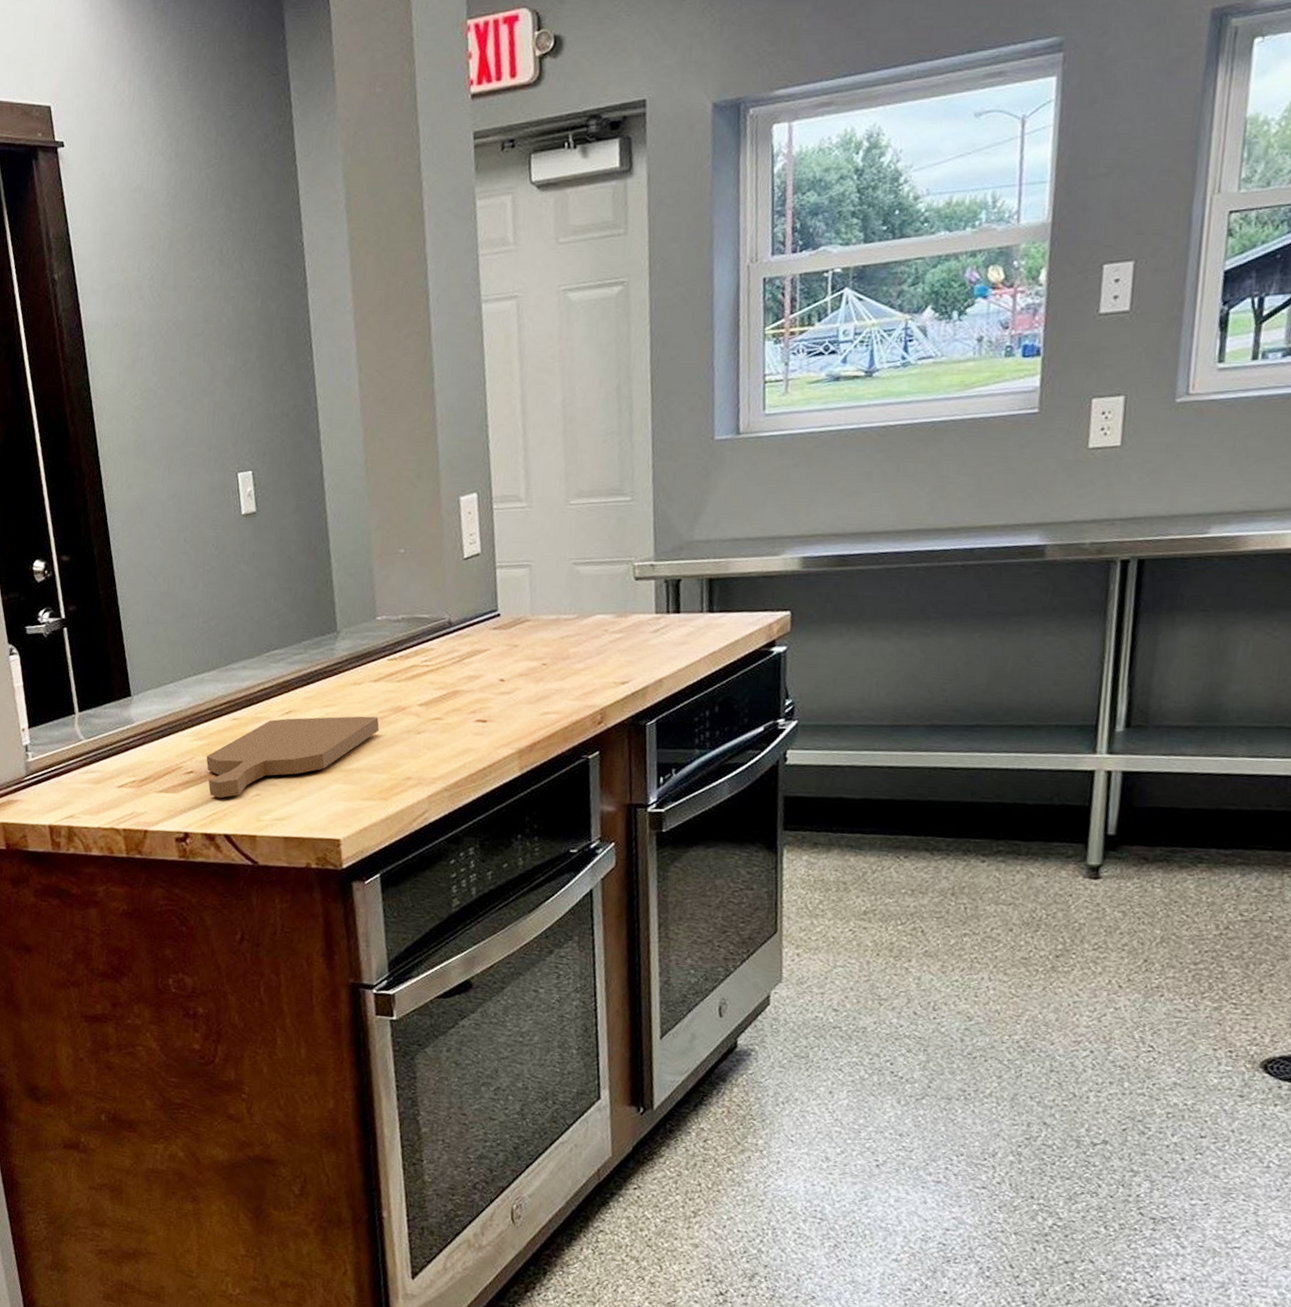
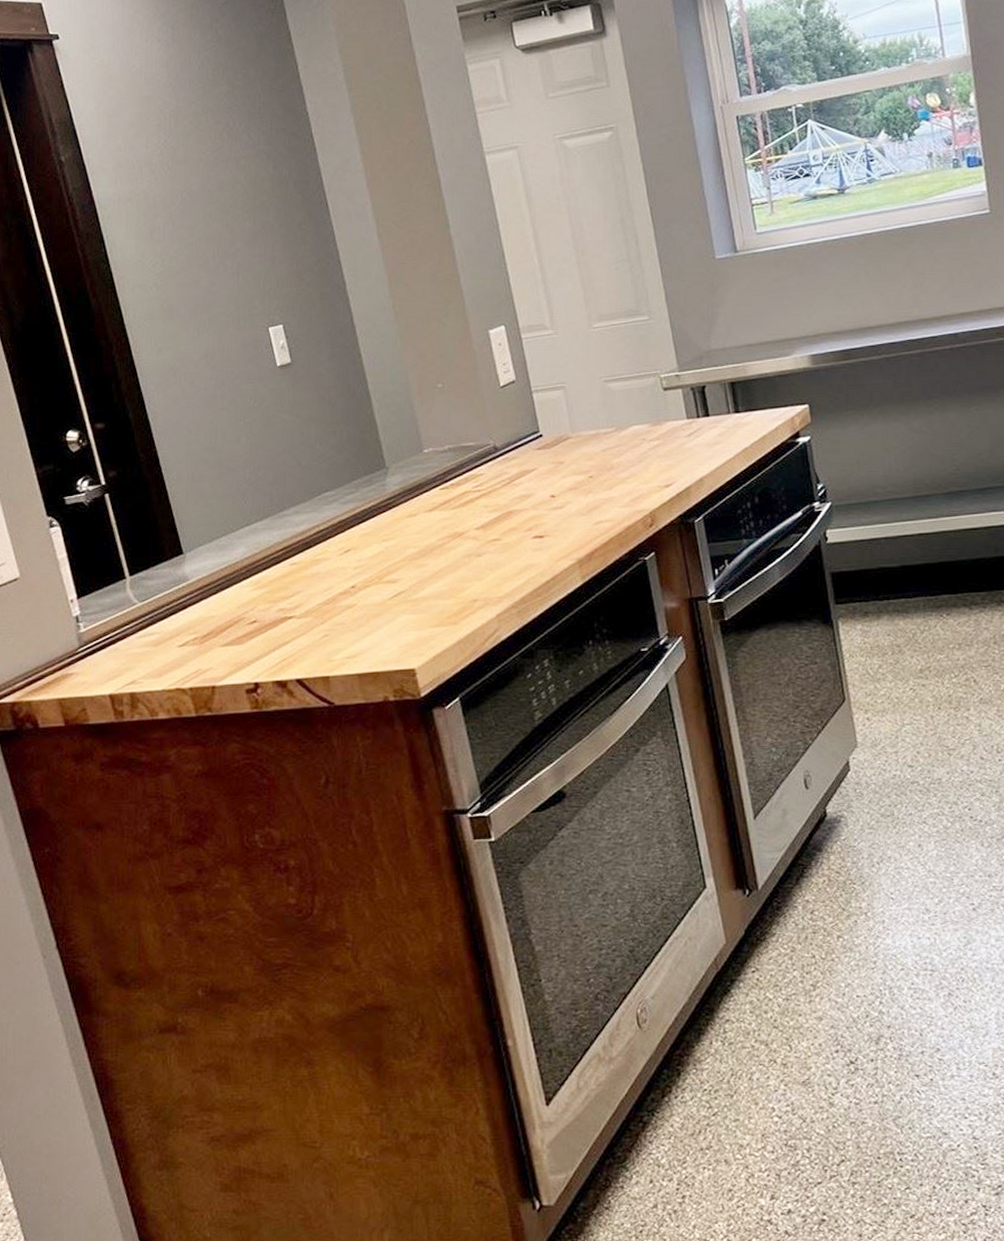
cutting board: present [206,716,379,799] -> none [268,545,440,644]

